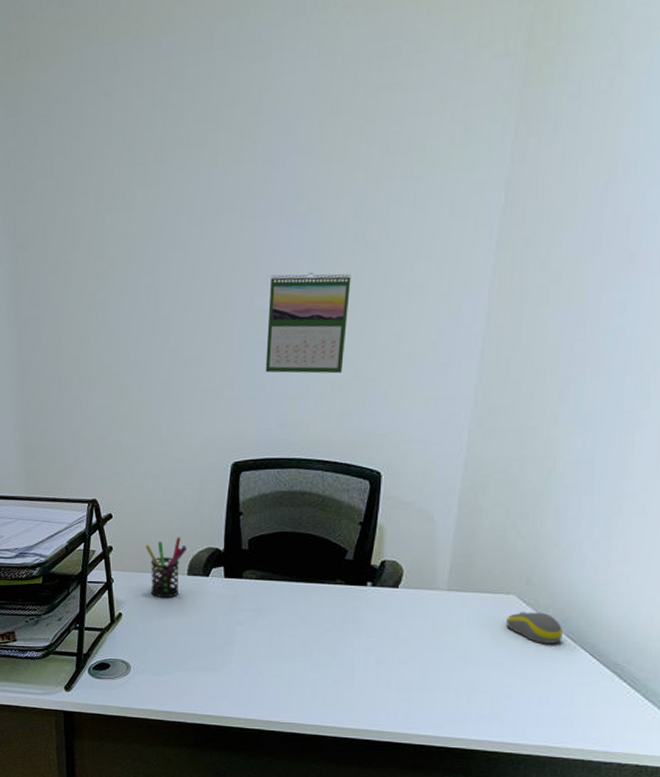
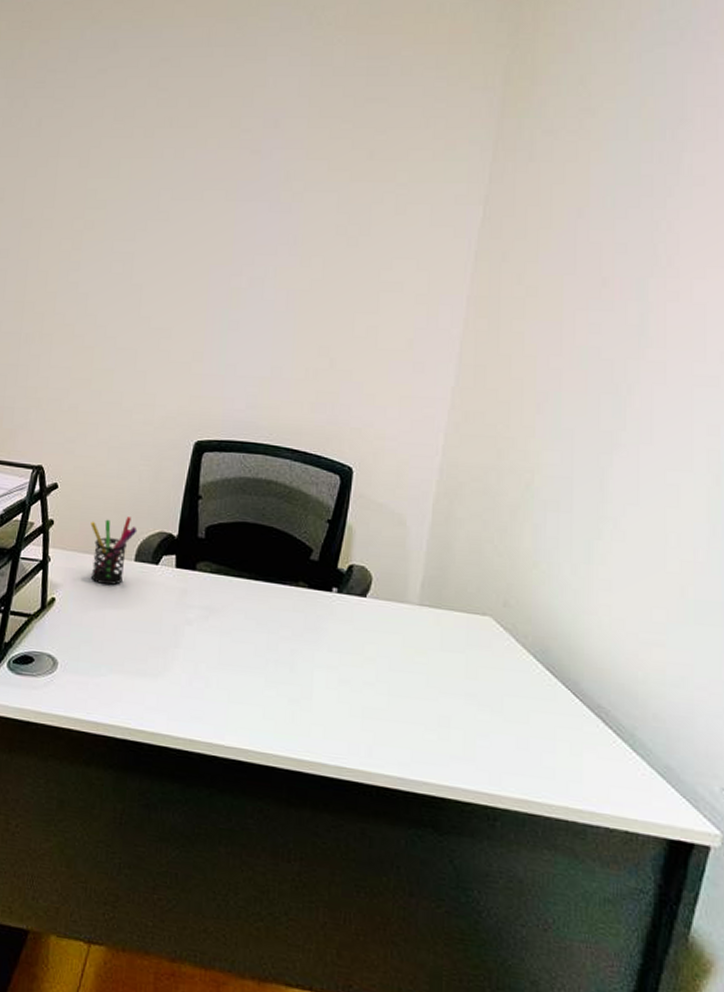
calendar: present [265,273,351,374] -> none [238,257,331,361]
computer mouse: present [506,612,563,644] -> none [482,637,542,677]

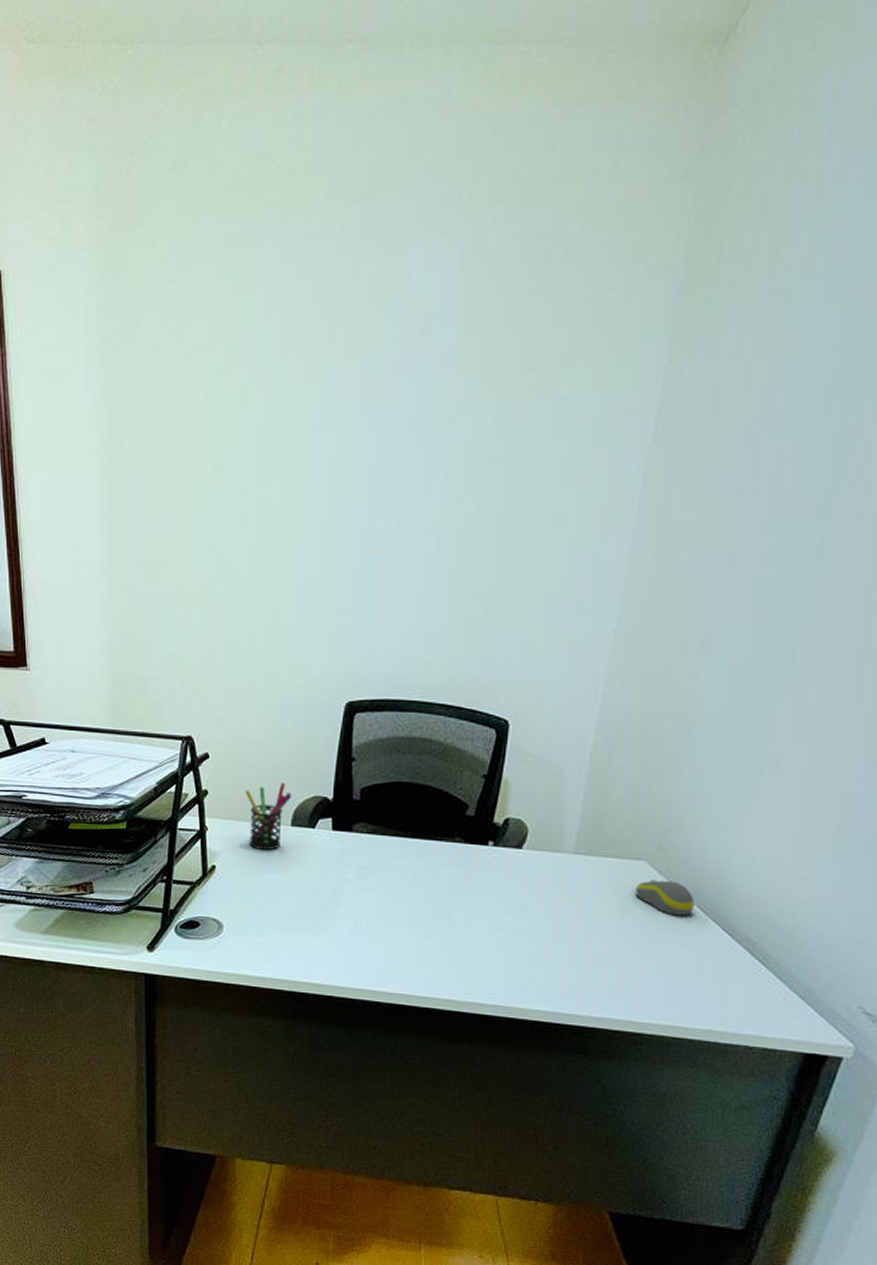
computer mouse: none [482,637,542,677] -> present [635,880,694,916]

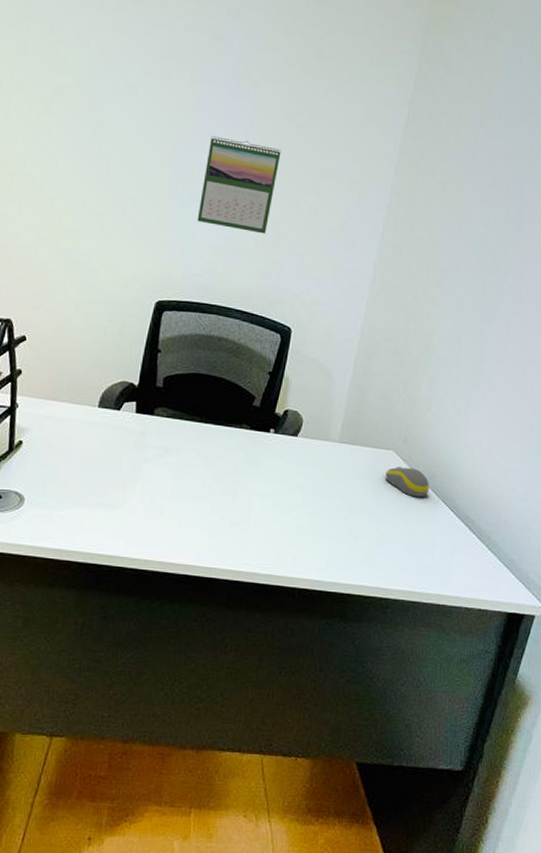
pen holder: present [245,783,292,851] -> none [57,367,101,429]
calendar: none [387,495,486,609] -> present [197,136,281,234]

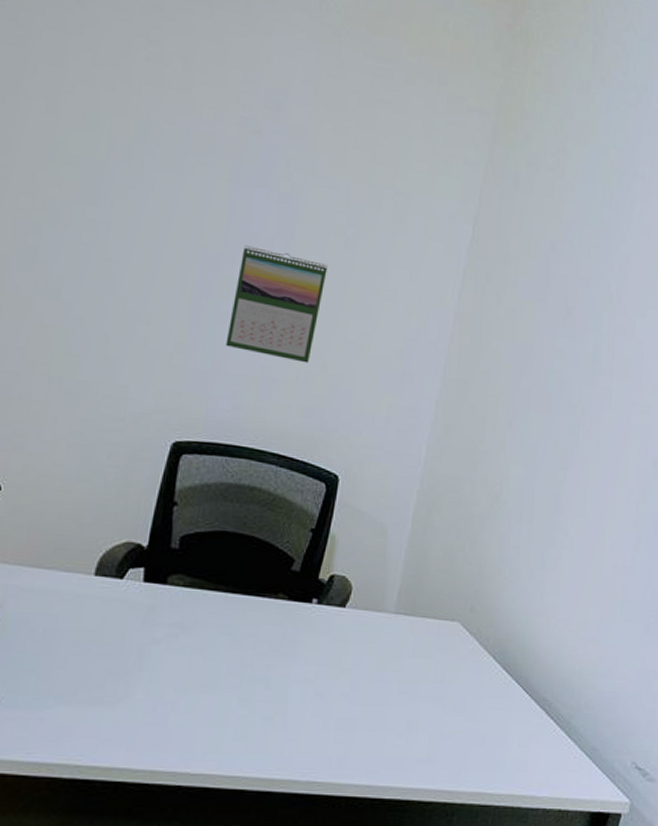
computer mouse: present [385,466,429,497] -> none [449,641,501,677]

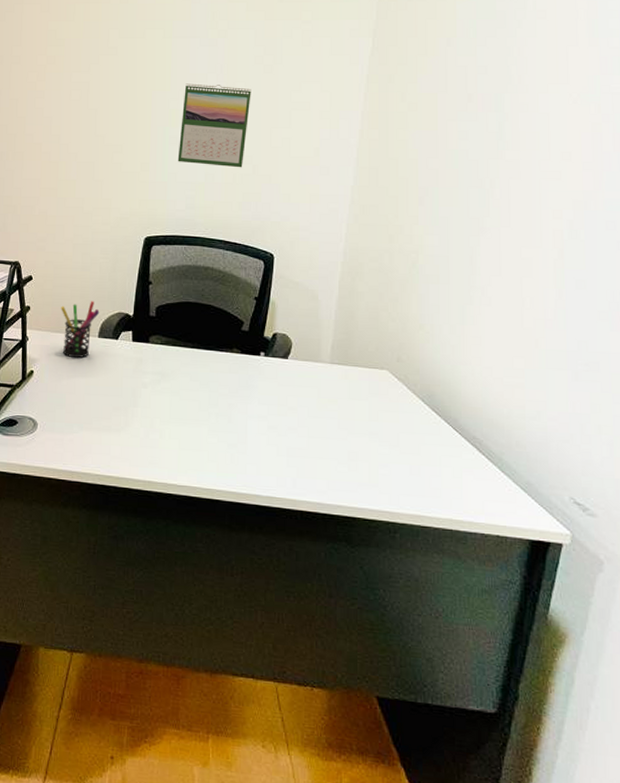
pen holder: none [38,525,100,604] -> present [61,301,100,358]

